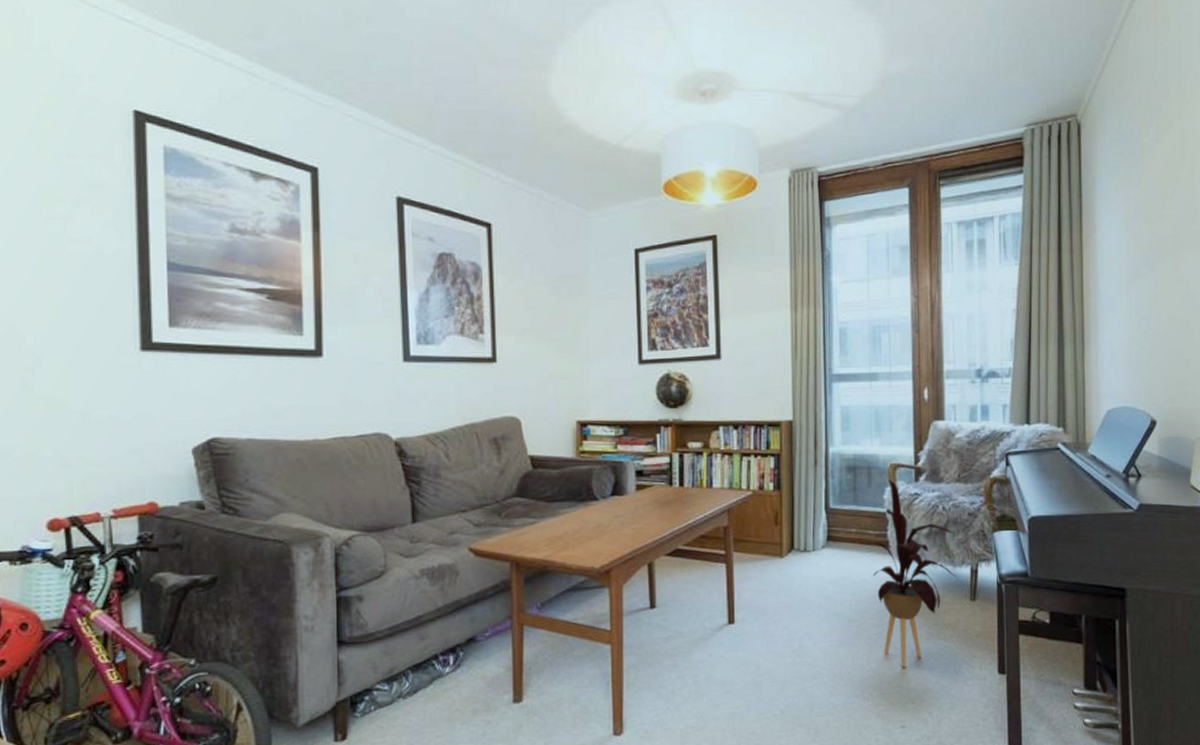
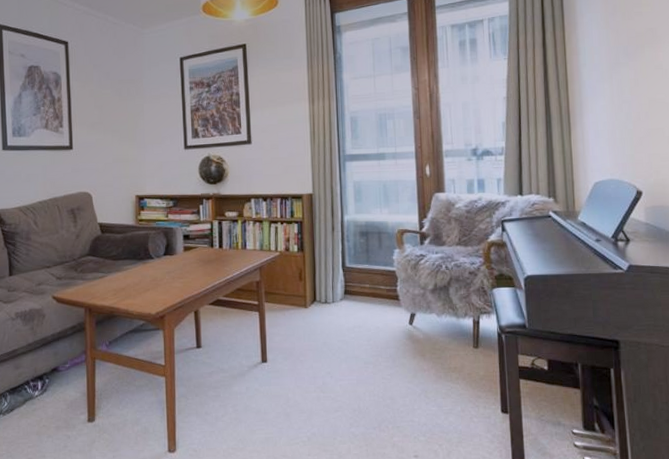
house plant: present [865,479,957,668] -> none [378,243,461,405]

